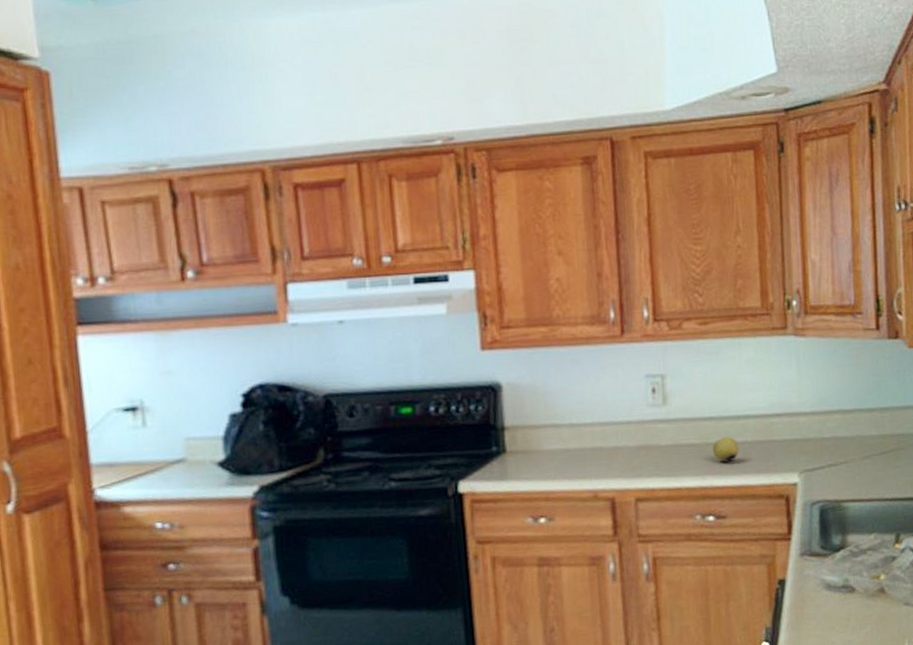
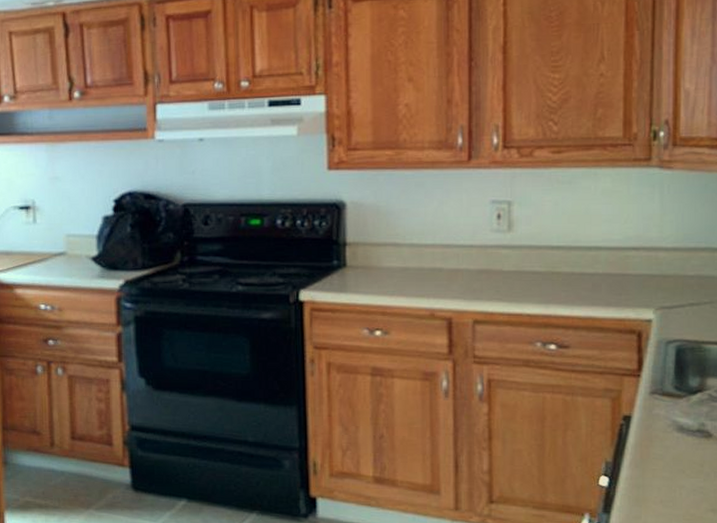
fruit: present [713,436,739,463] -> none [559,267,588,292]

